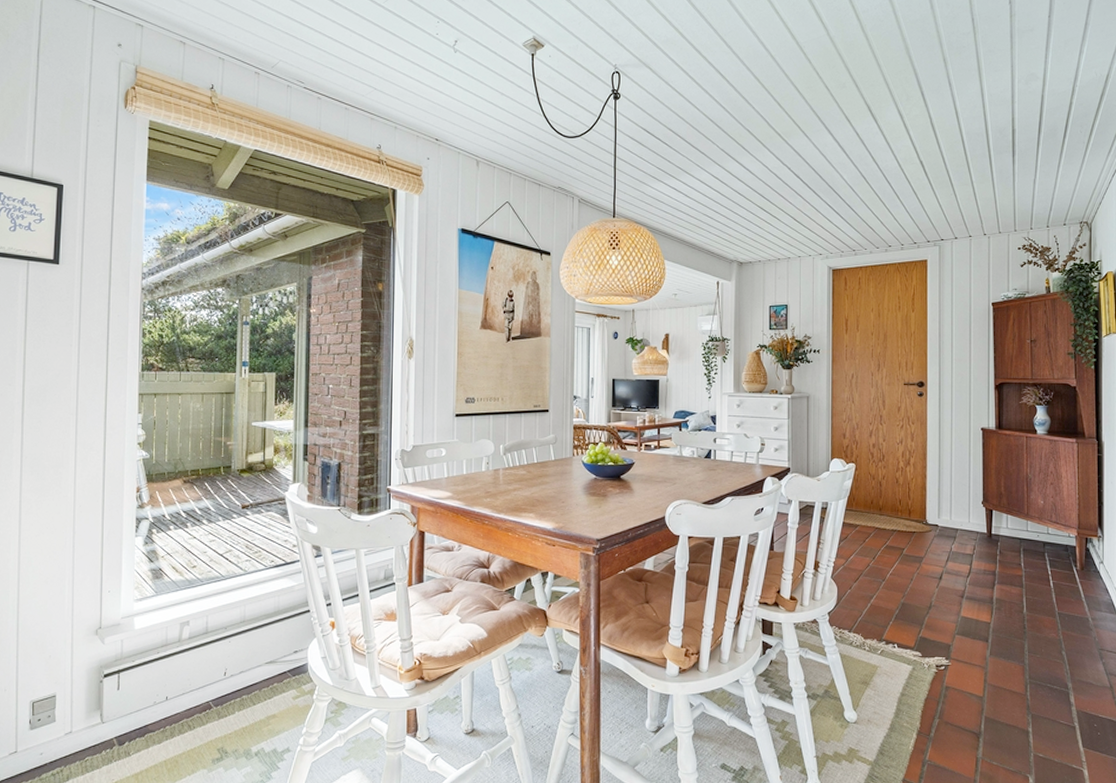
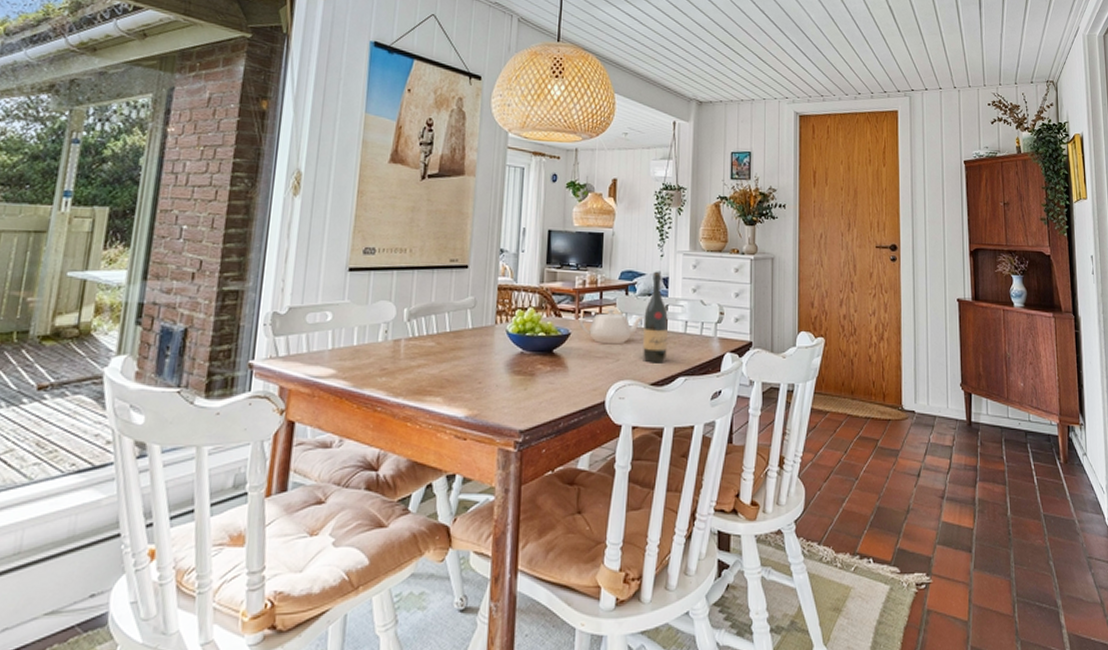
teapot: none [642,442,696,471] -> present [579,309,644,345]
wine bottle: none [695,410,716,486] -> present [643,271,668,363]

